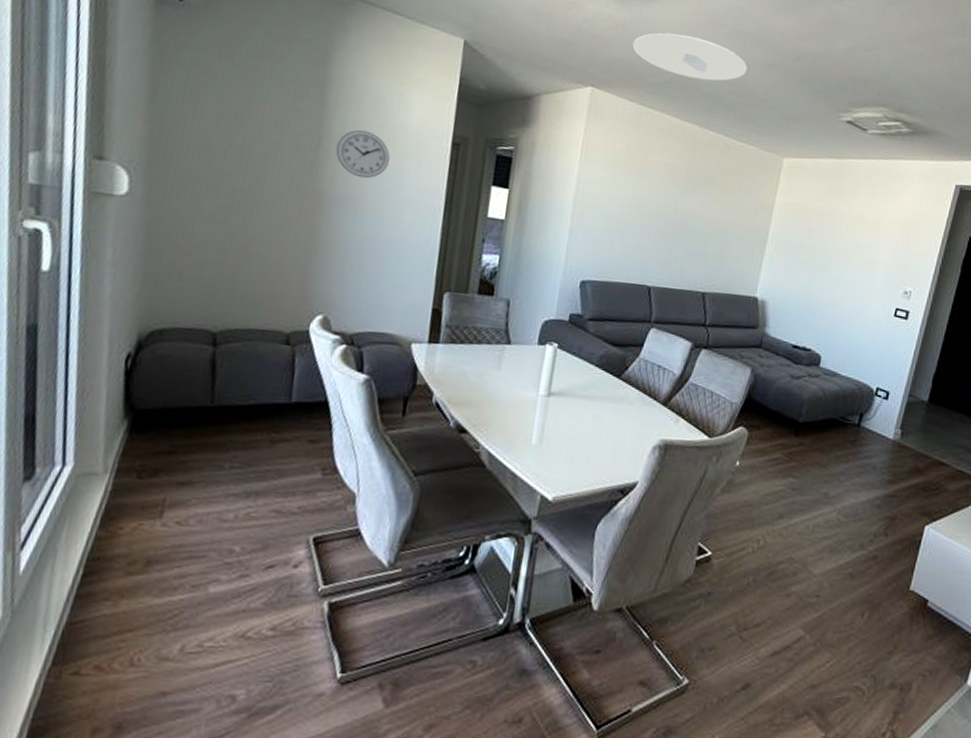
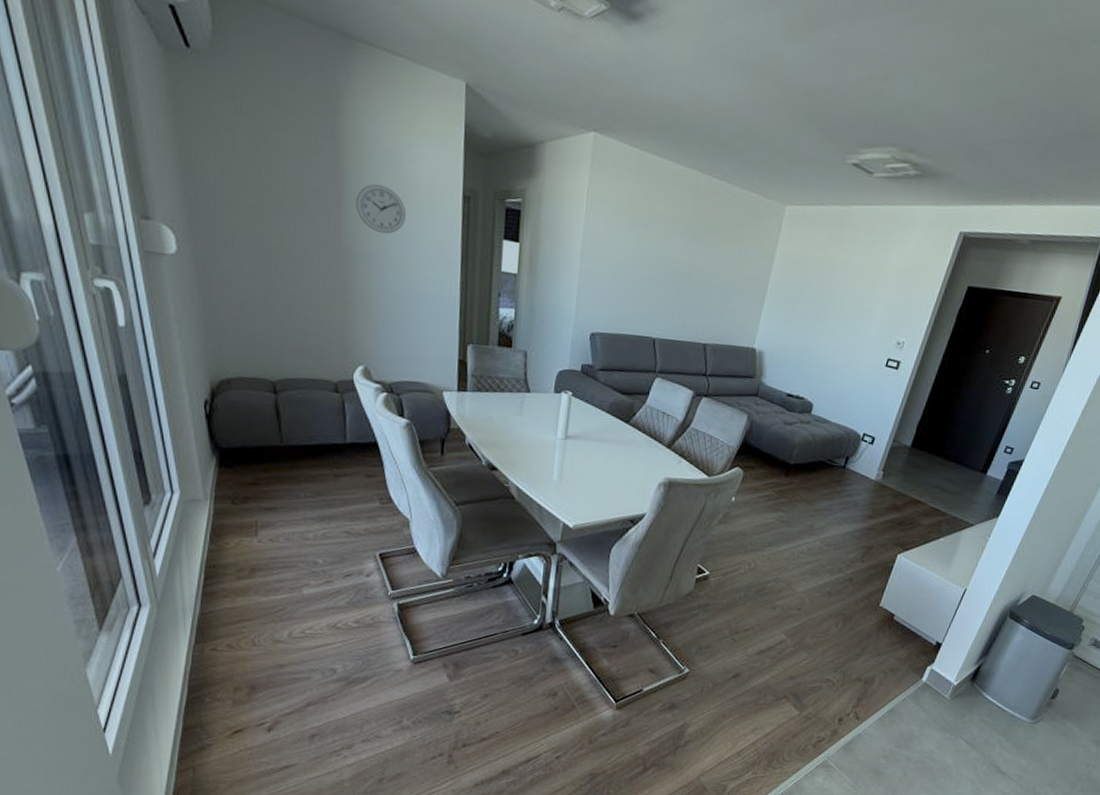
ceiling lamp: present [633,32,748,81] -> none [635,67,753,122]

